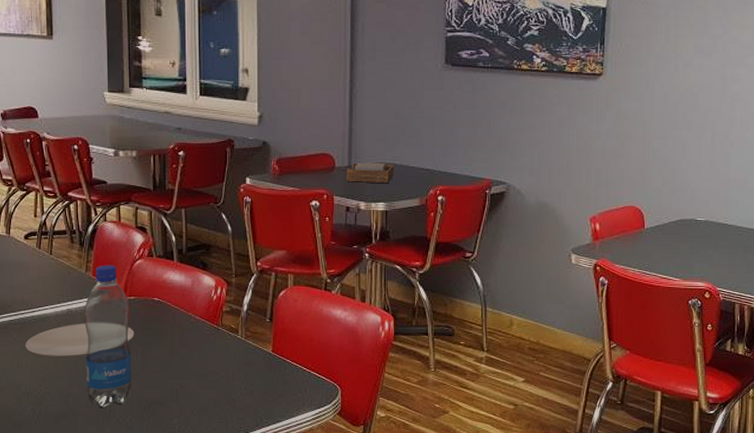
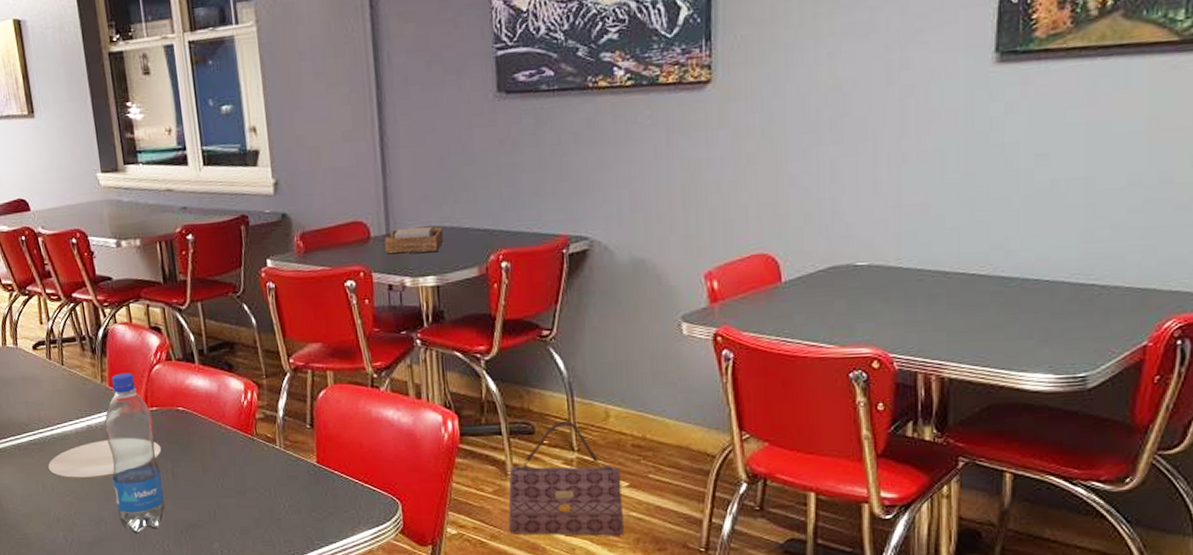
handbag: none [428,326,519,421] -> present [508,420,625,536]

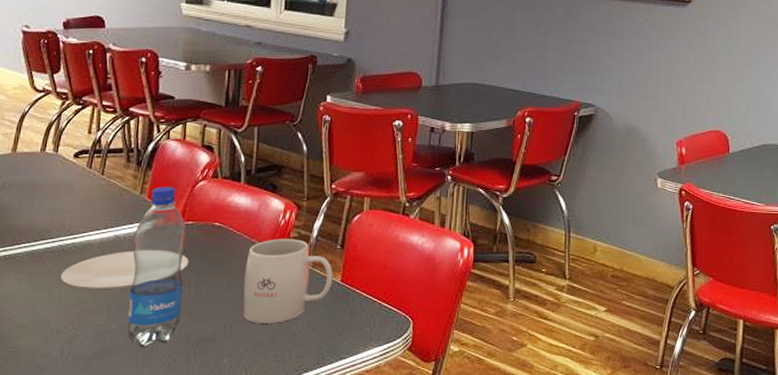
mug: none [216,420,309,509] -> present [243,239,333,324]
napkin holder: present [384,226,444,255] -> none [432,82,483,104]
handbag: present [508,420,625,536] -> none [504,252,601,354]

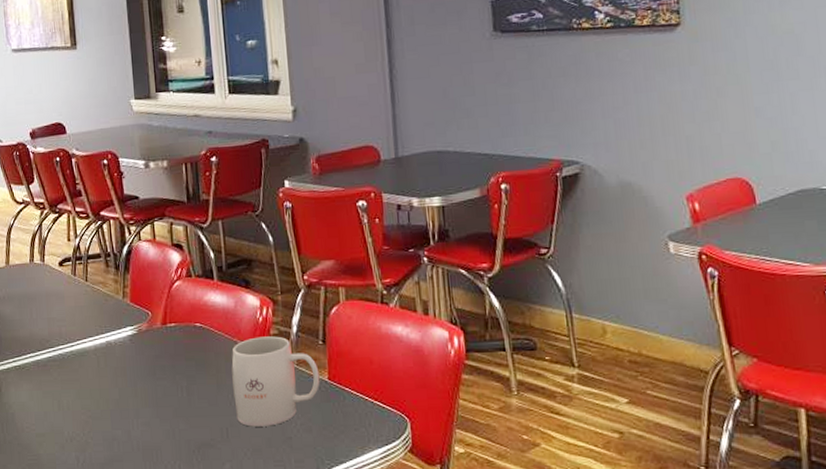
plate: present [60,250,189,290] -> none [65,356,178,397]
bottle: present [127,186,187,347] -> none [123,289,178,454]

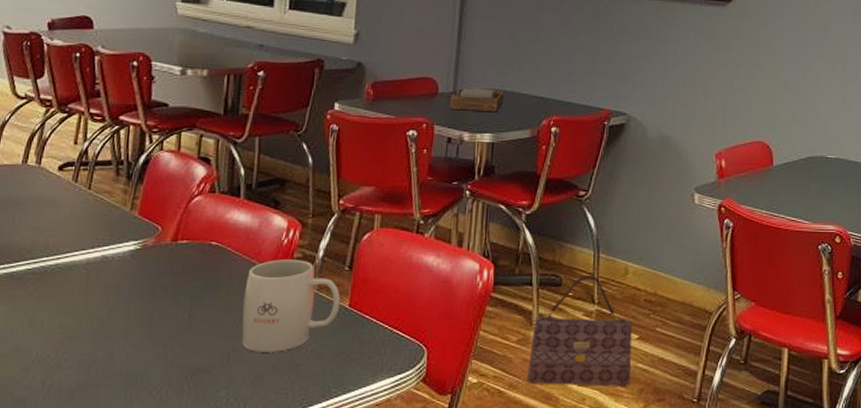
napkin holder: none [393,151,448,177] -> present [449,88,504,113]
handbag: none [513,336,627,454] -> present [527,274,632,386]

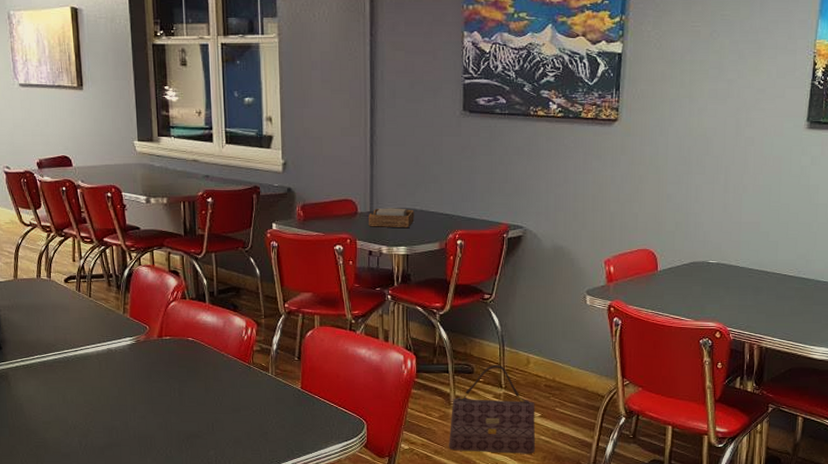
mug: present [241,259,341,352] -> none [218,352,294,423]

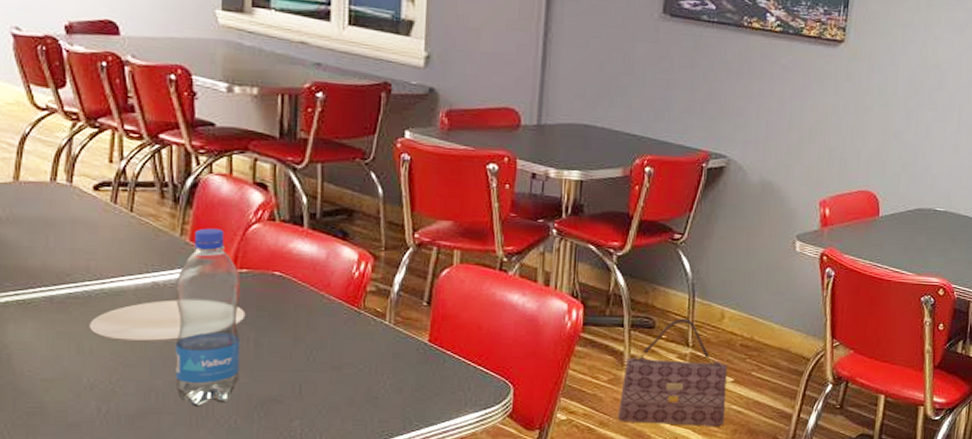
plate: none [70,361,171,394] -> present [89,299,246,343]
bottle: none [123,307,170,441] -> present [175,228,240,407]
napkin holder: present [368,208,414,229] -> none [533,121,594,149]

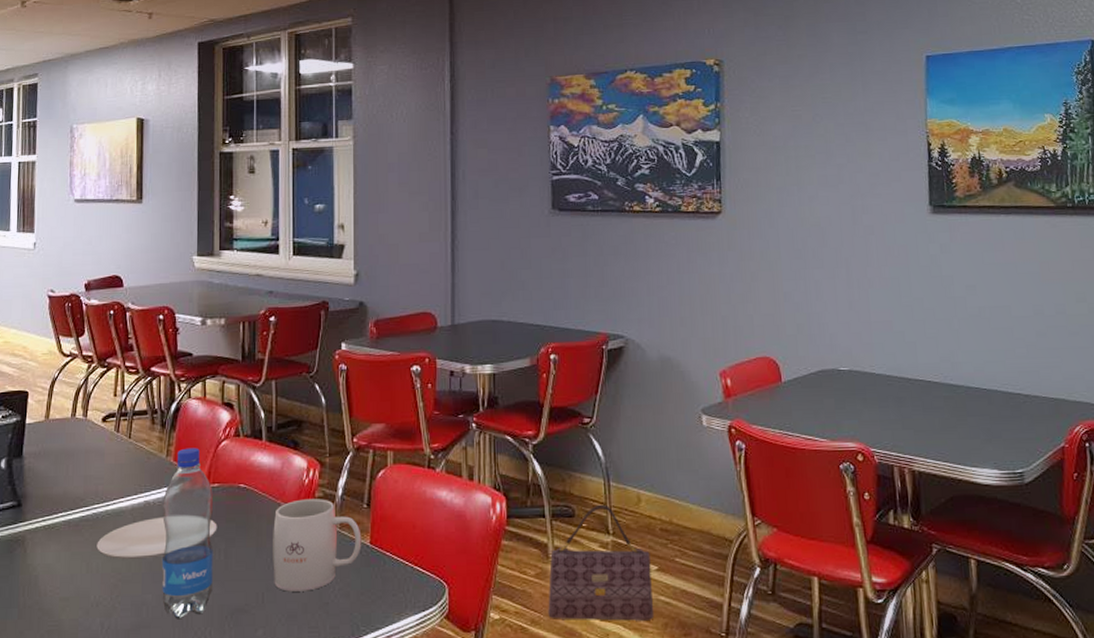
mug: none [313,292,419,385] -> present [273,499,362,592]

